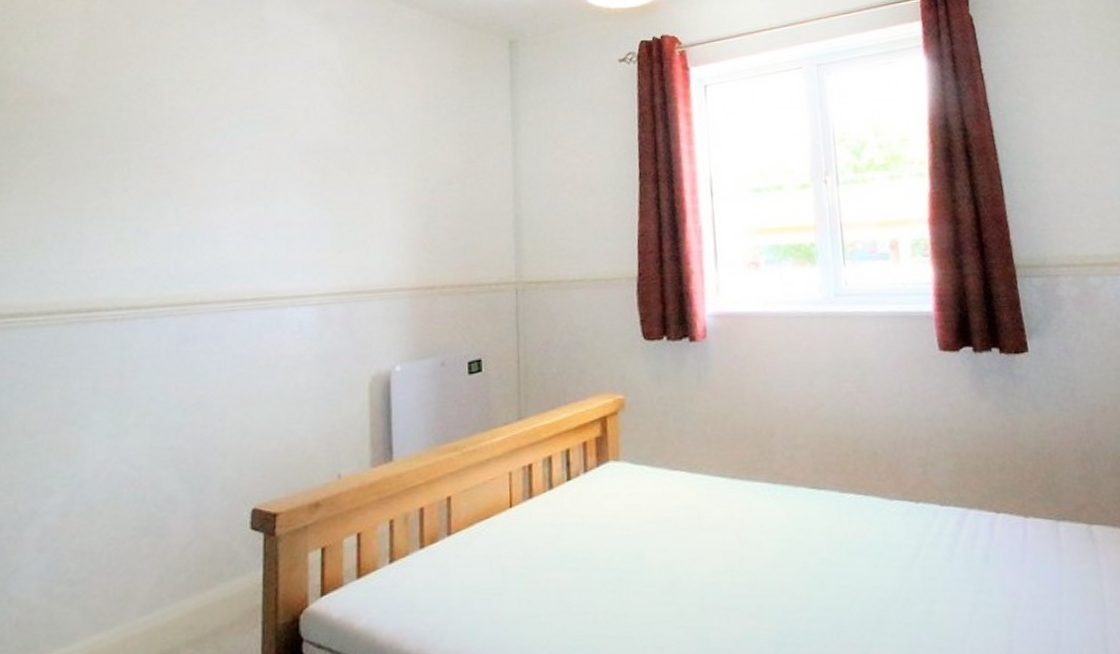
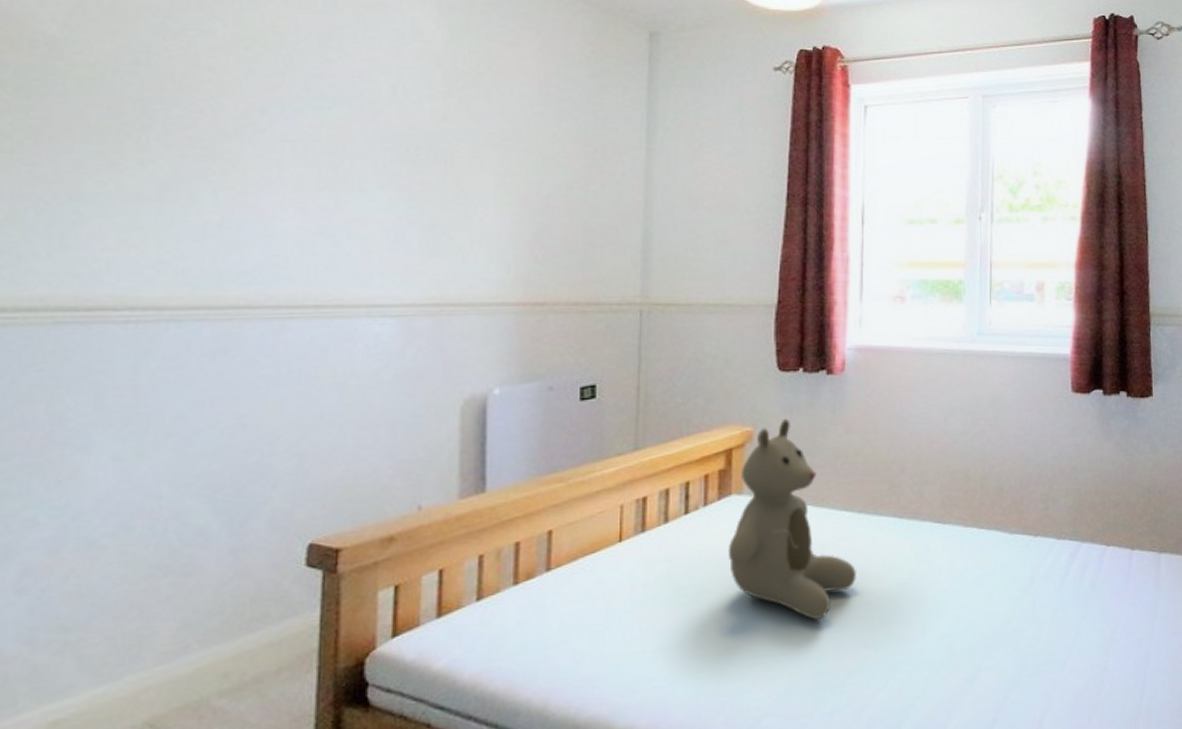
teddy bear: none [609,385,735,588] -> present [728,418,856,620]

